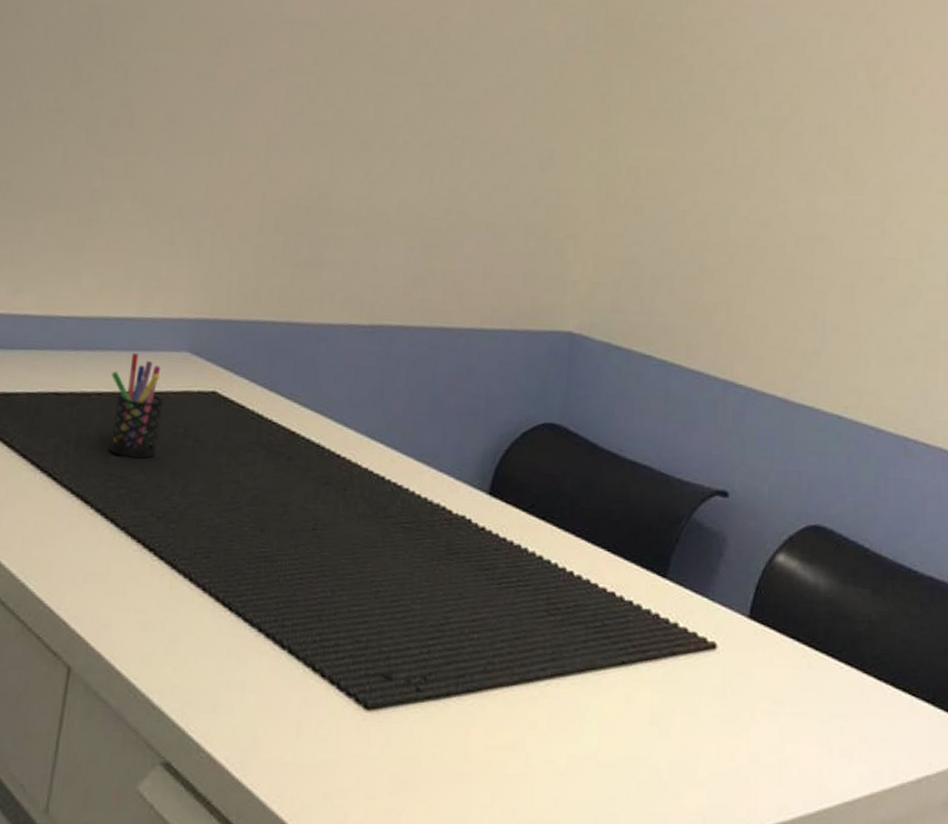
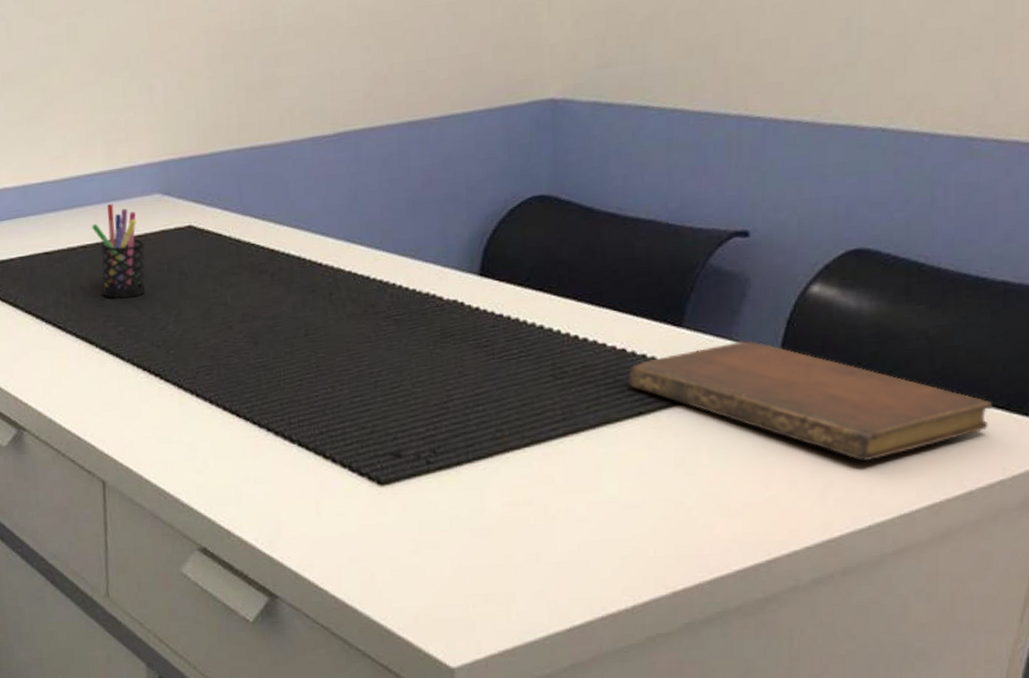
notebook: none [615,600,921,742] -> present [628,341,992,461]

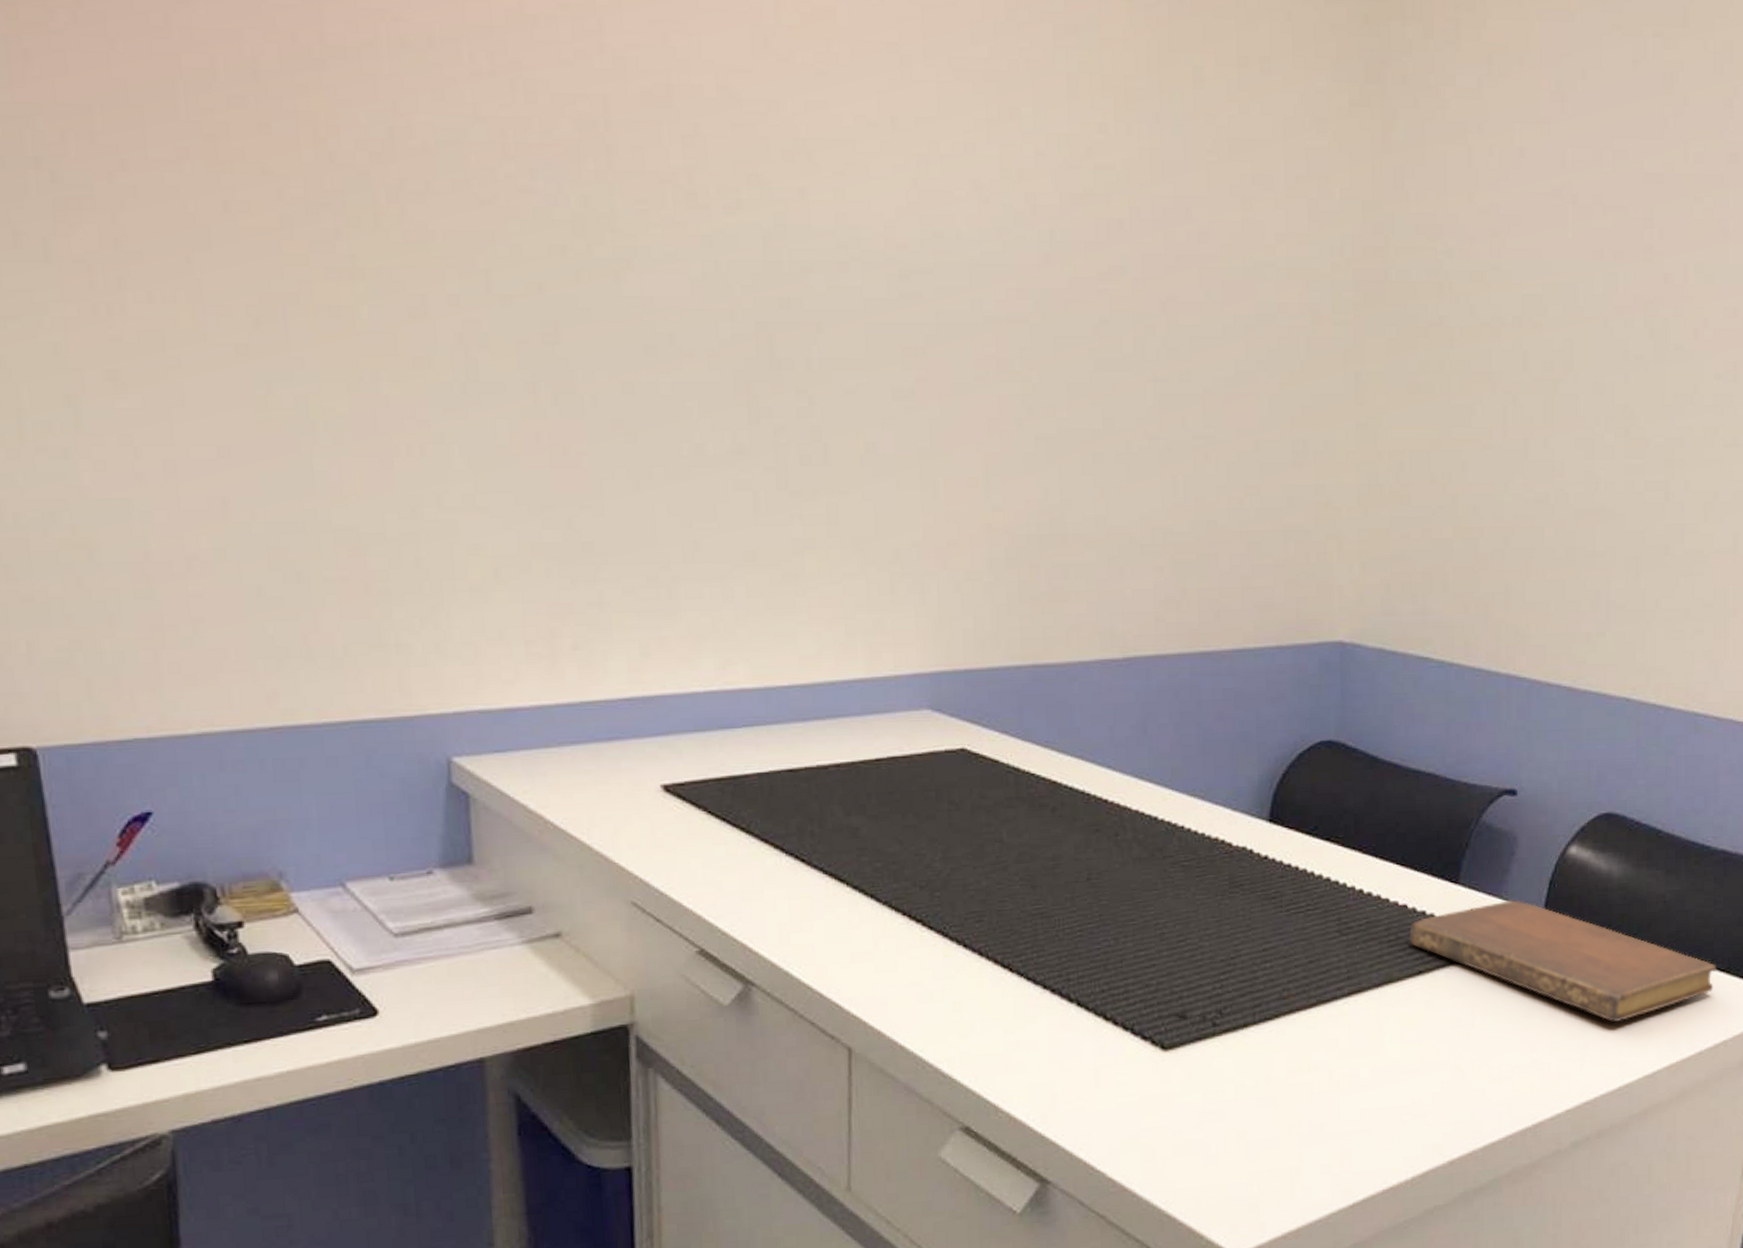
pen holder: present [92,203,146,299] -> none [848,716,909,829]

